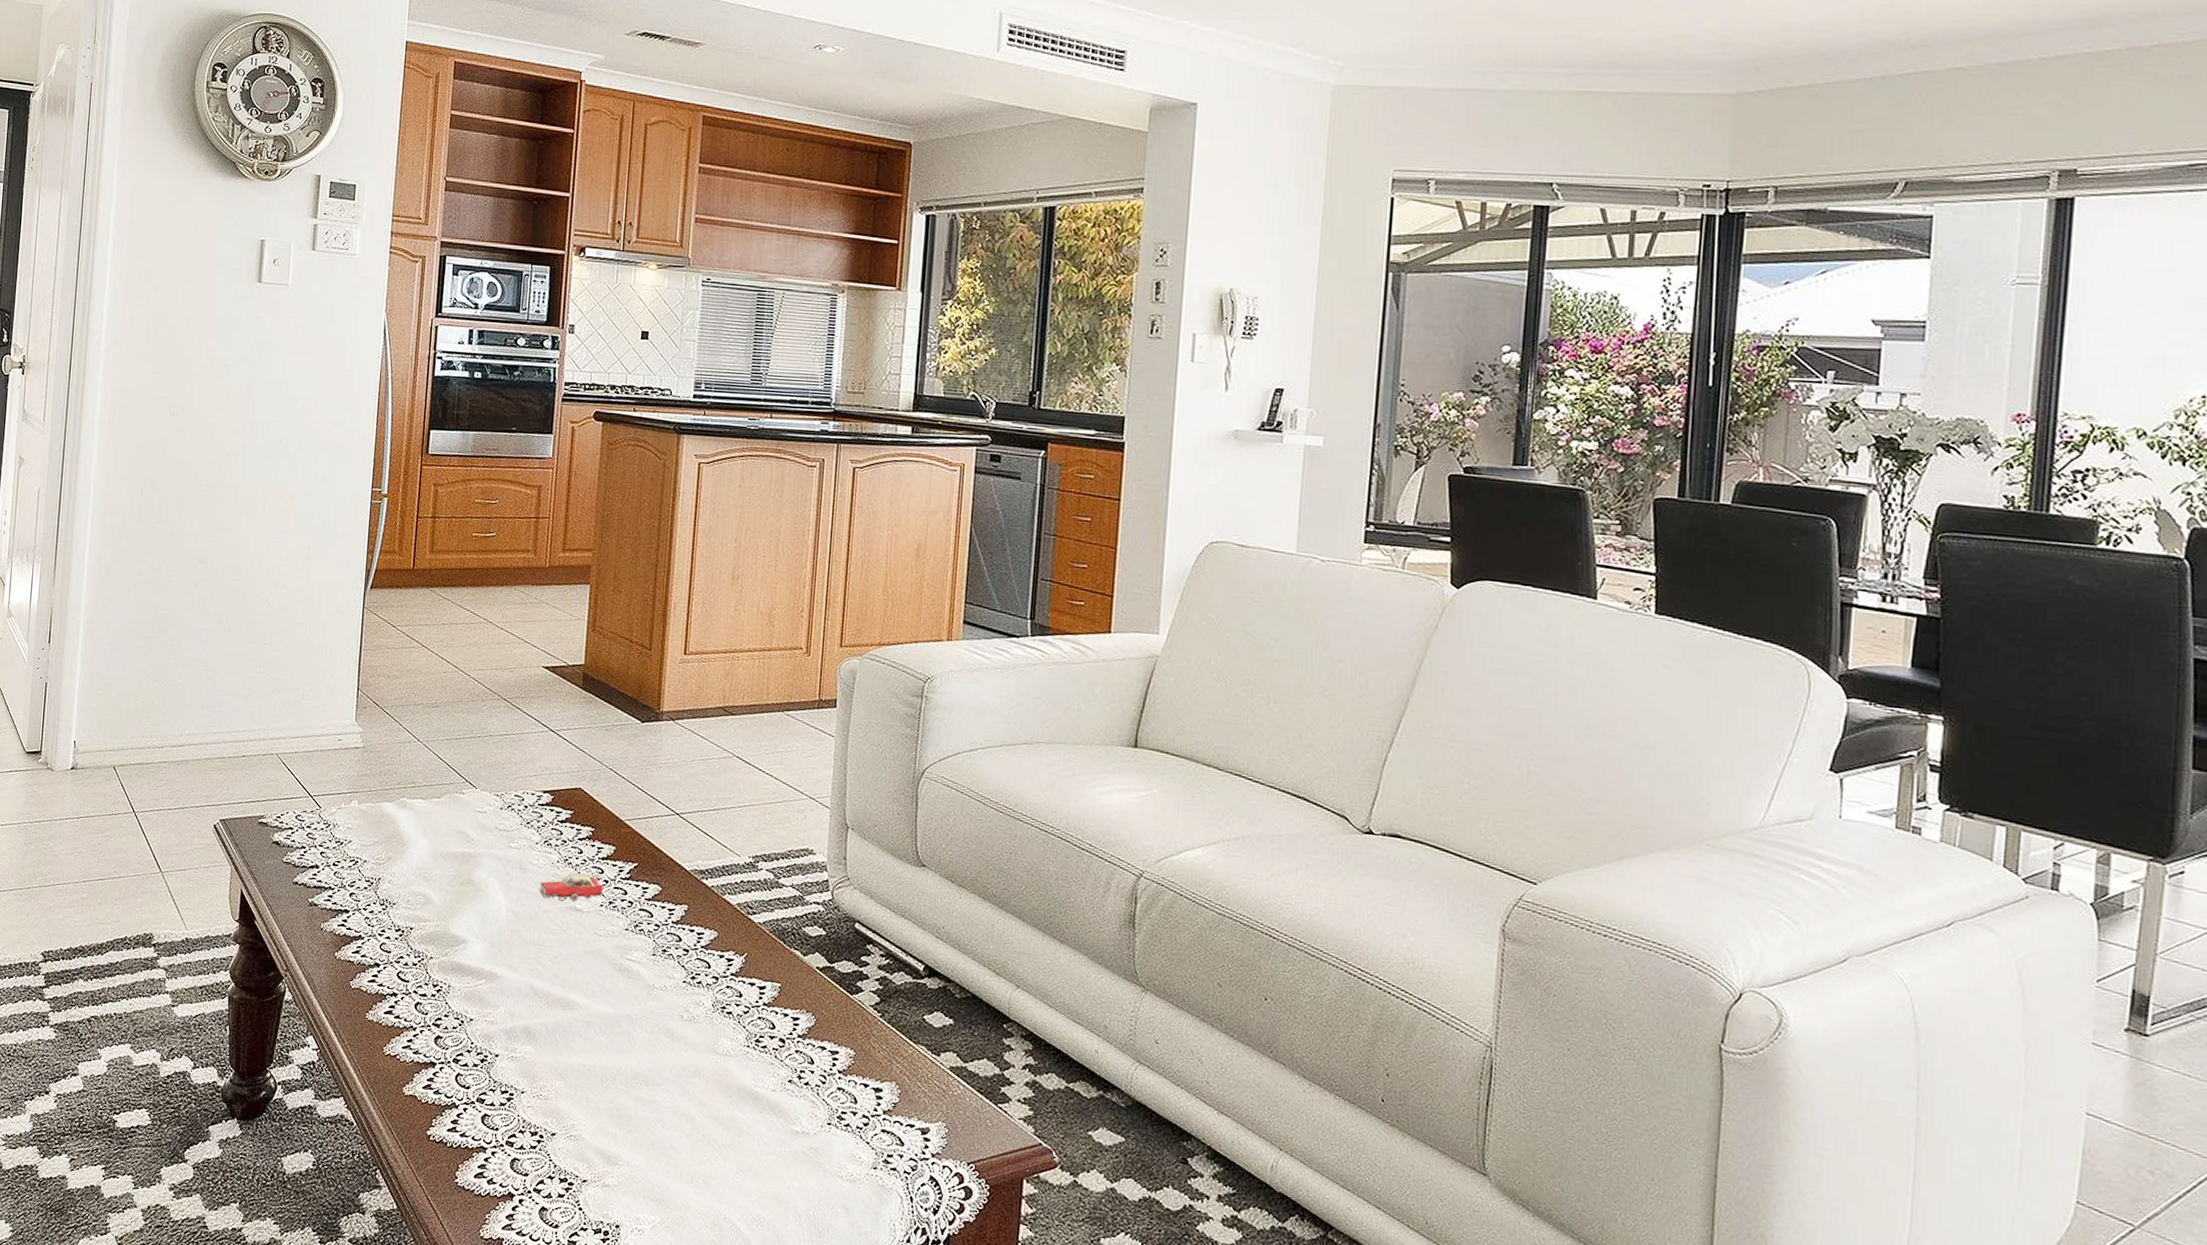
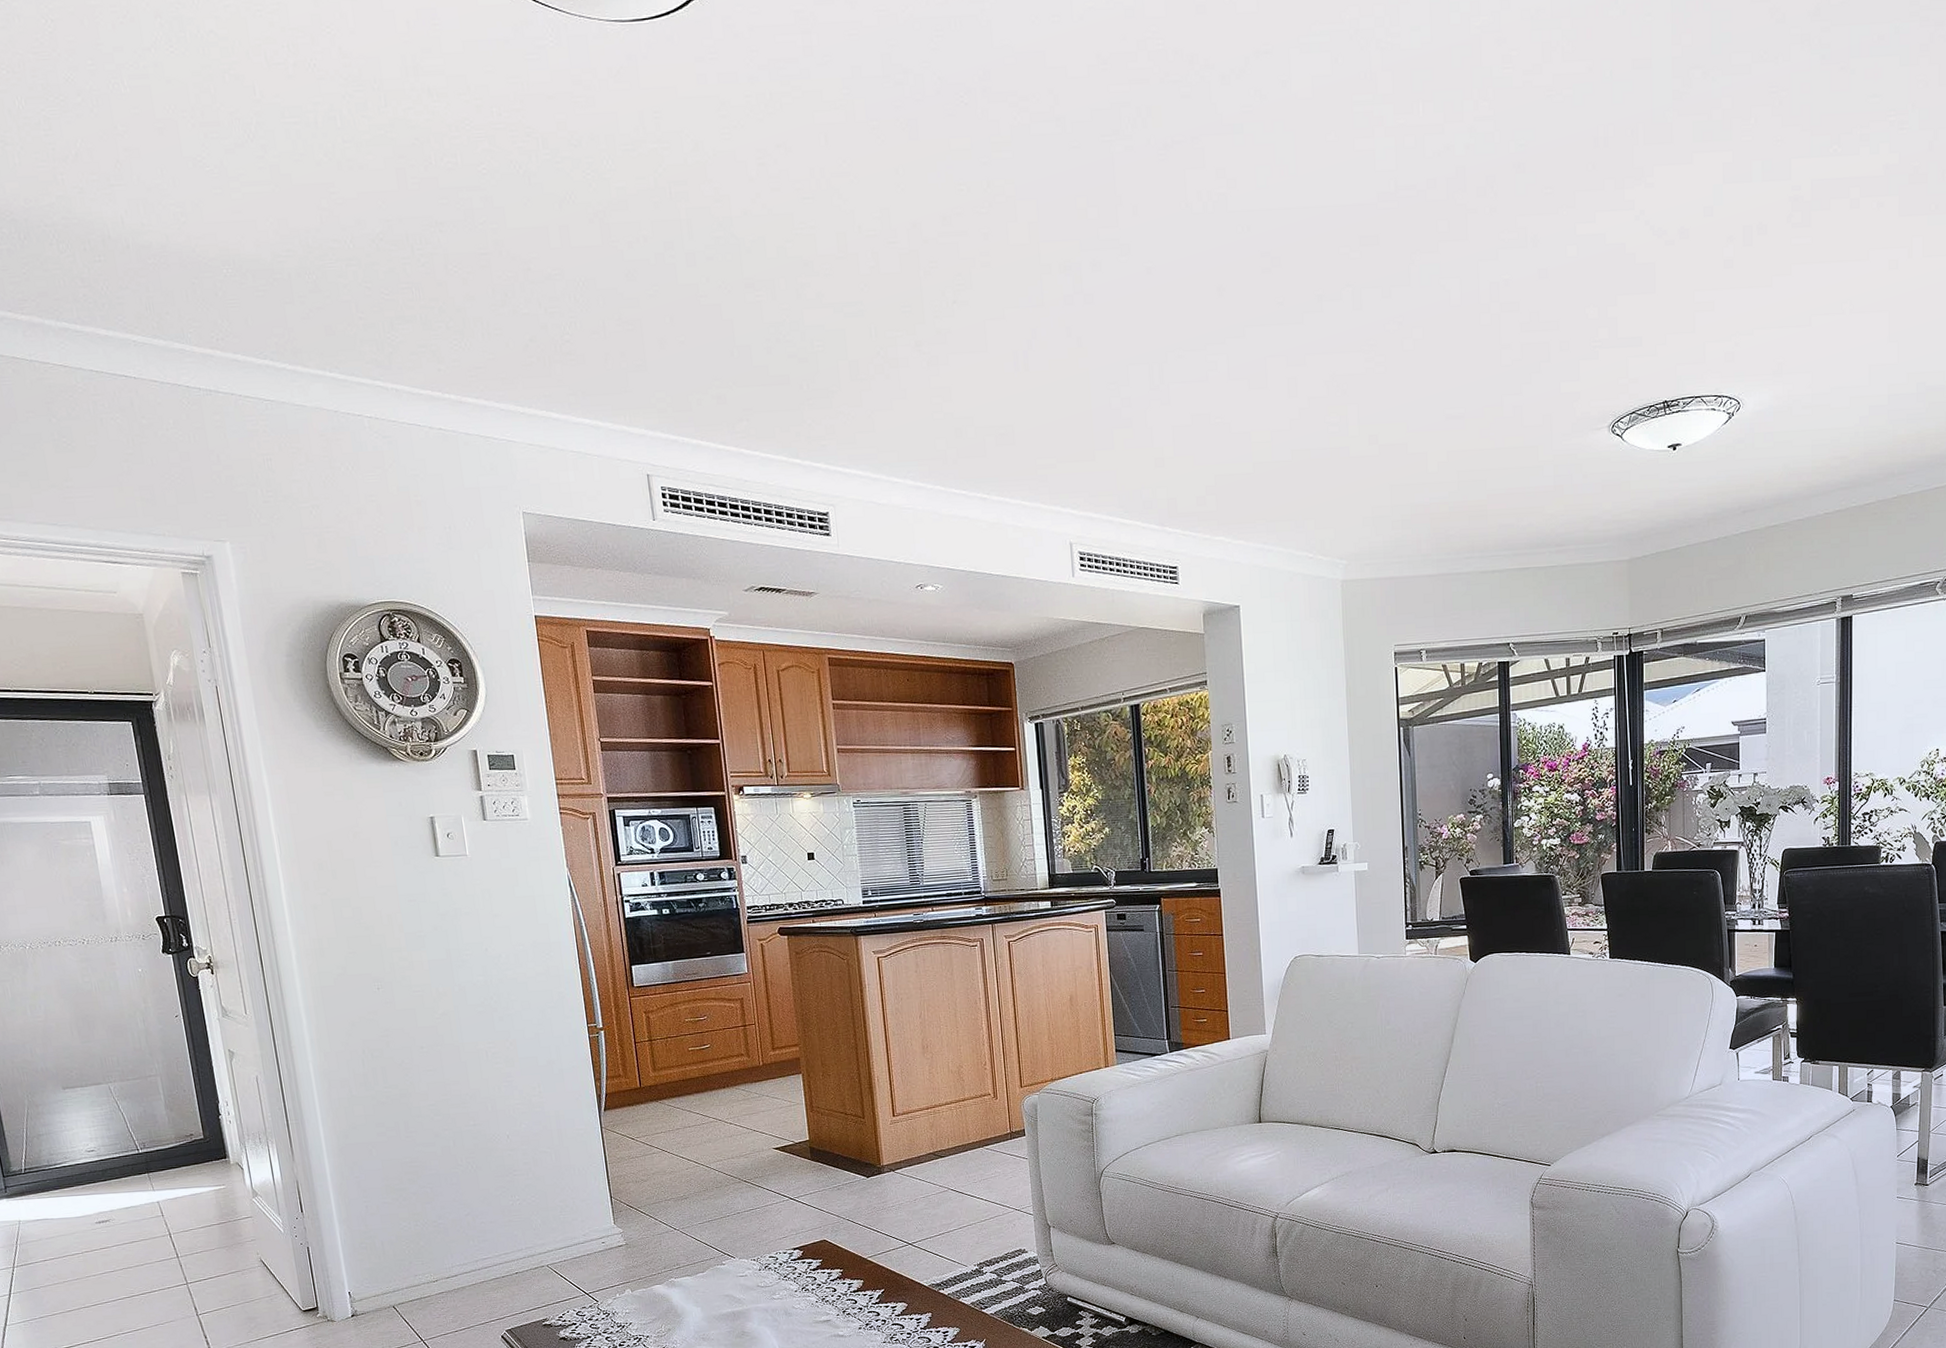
toy car: present [539,872,603,902] -> none [804,1307,859,1333]

